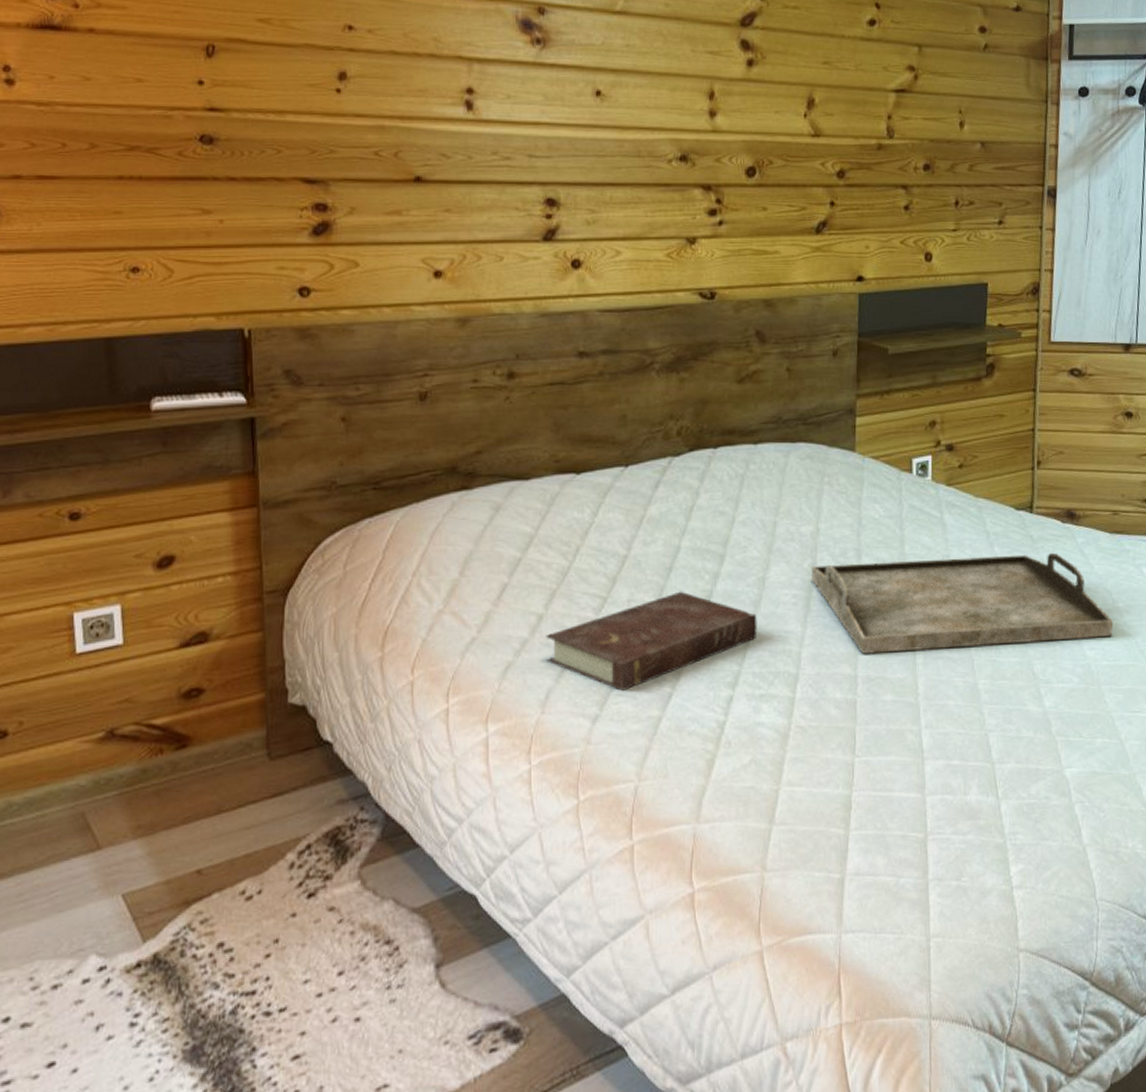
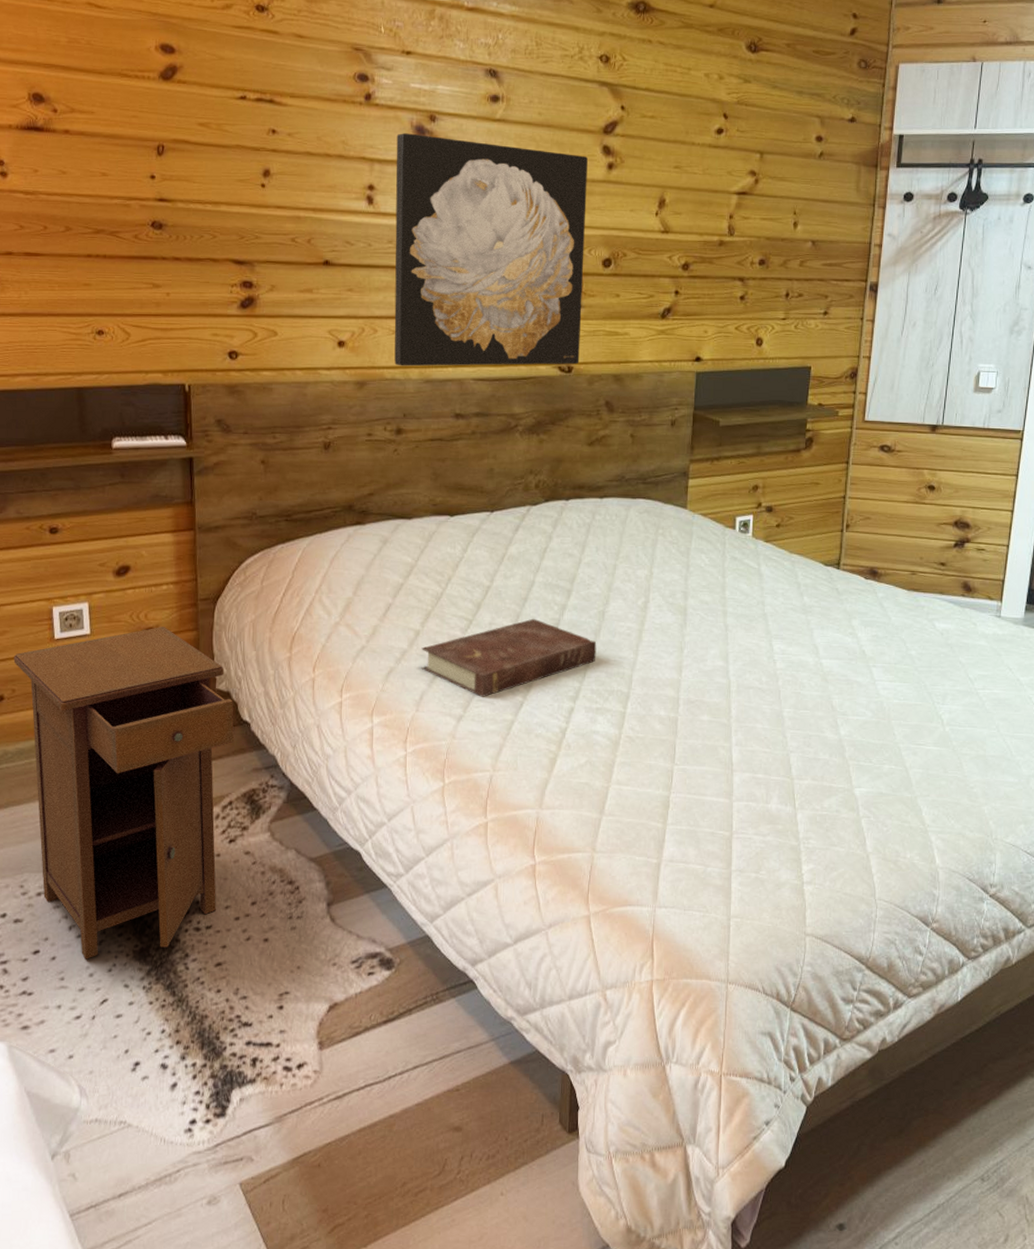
nightstand: none [21,629,313,1068] -> present [13,627,235,959]
wall art: none [499,28,725,298] -> present [394,133,588,367]
serving tray: present [811,552,1114,654] -> none [644,603,906,681]

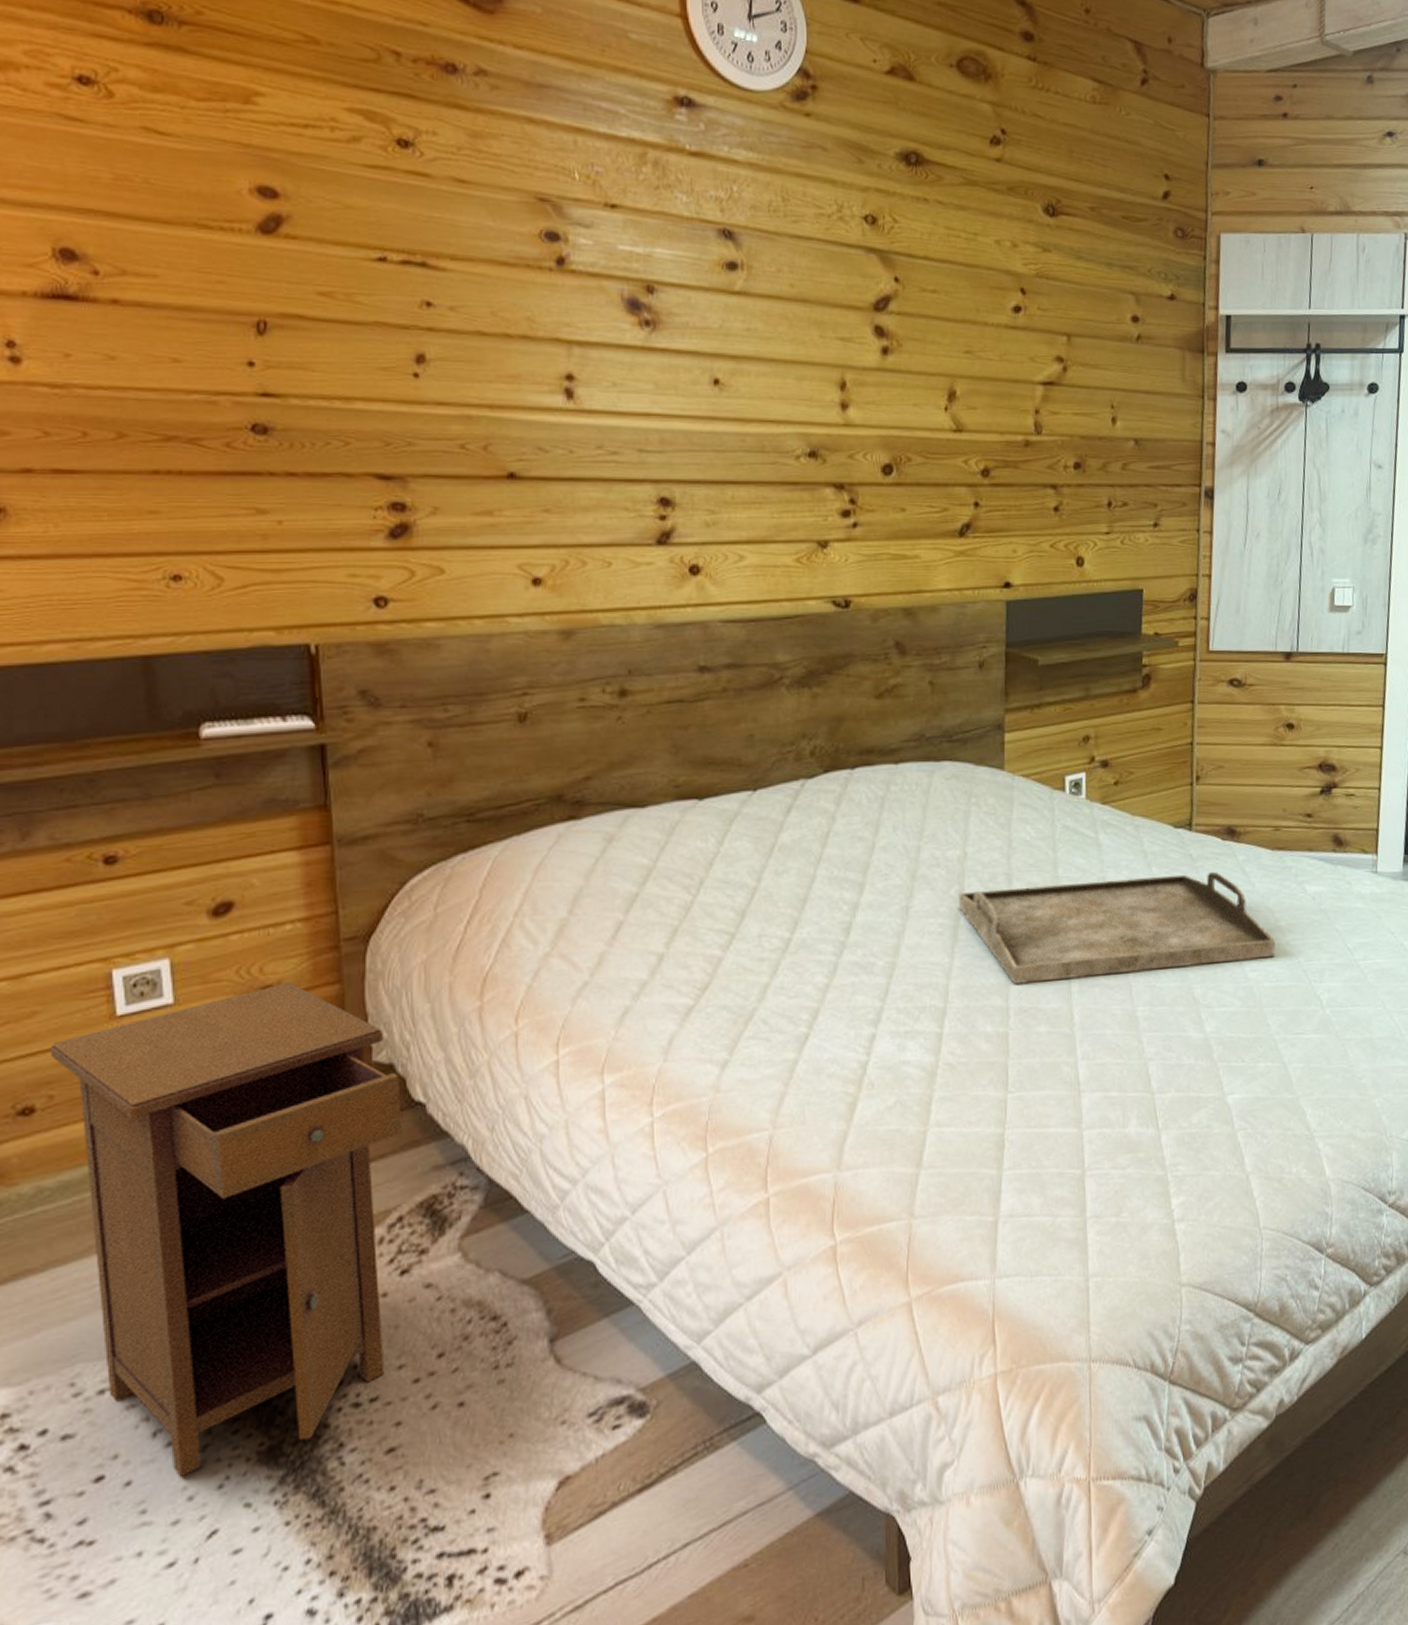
wall art: present [394,133,588,367] -> none [602,308,859,608]
book: present [421,618,597,697] -> none [667,923,901,1033]
serving tray: none [644,603,906,681] -> present [959,871,1276,984]

